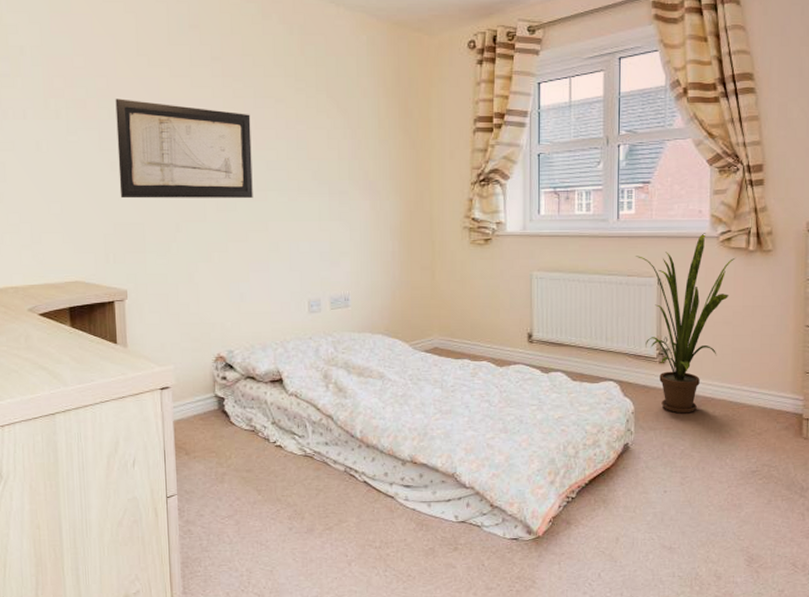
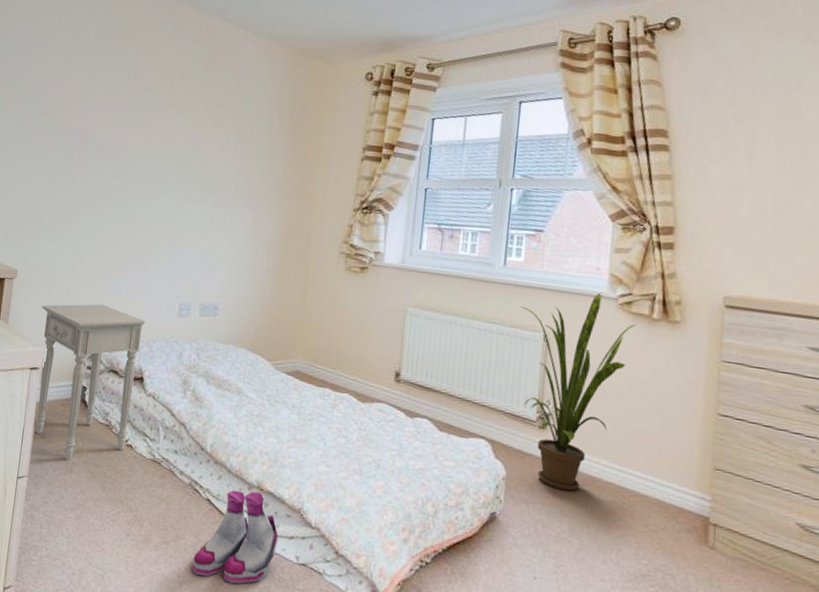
wall art: present [115,99,253,199] -> none [27,96,153,198]
nightstand: none [161,312,276,472] -> present [35,304,146,461]
boots: none [358,466,436,552] -> present [192,490,279,584]

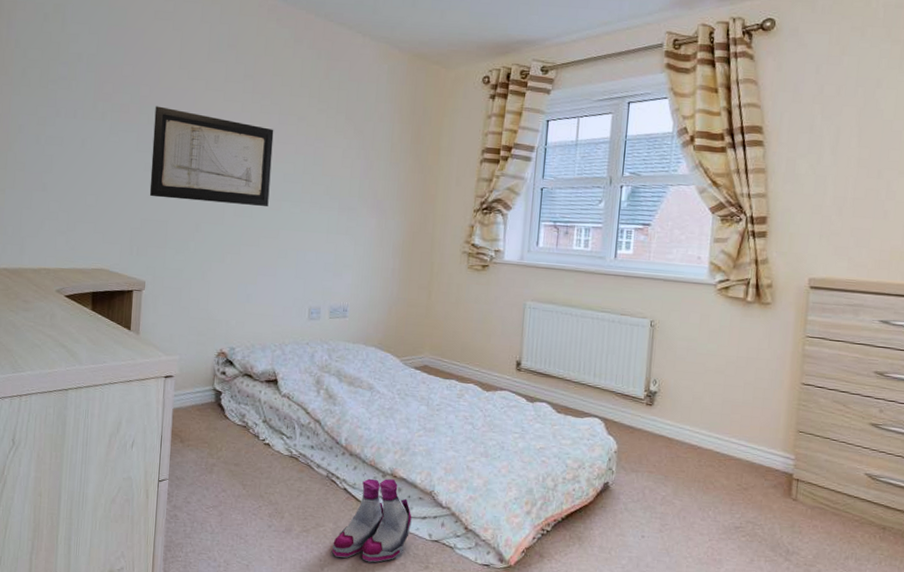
wall art: none [27,96,153,198] -> present [149,106,274,206]
nightstand: present [35,304,146,461] -> none [172,311,277,462]
house plant: present [520,292,636,492] -> none [630,279,732,459]

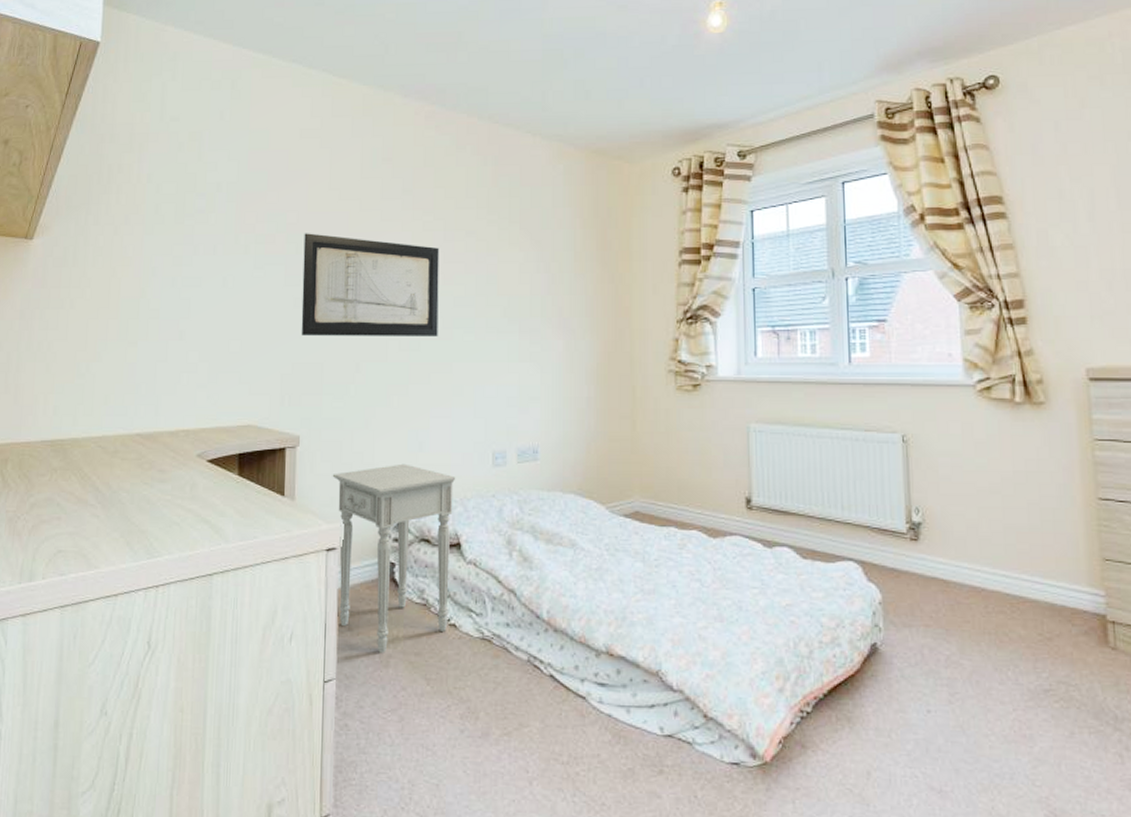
nightstand: none [172,311,277,462] -> present [332,463,456,653]
boots: present [332,478,412,563] -> none [542,659,637,771]

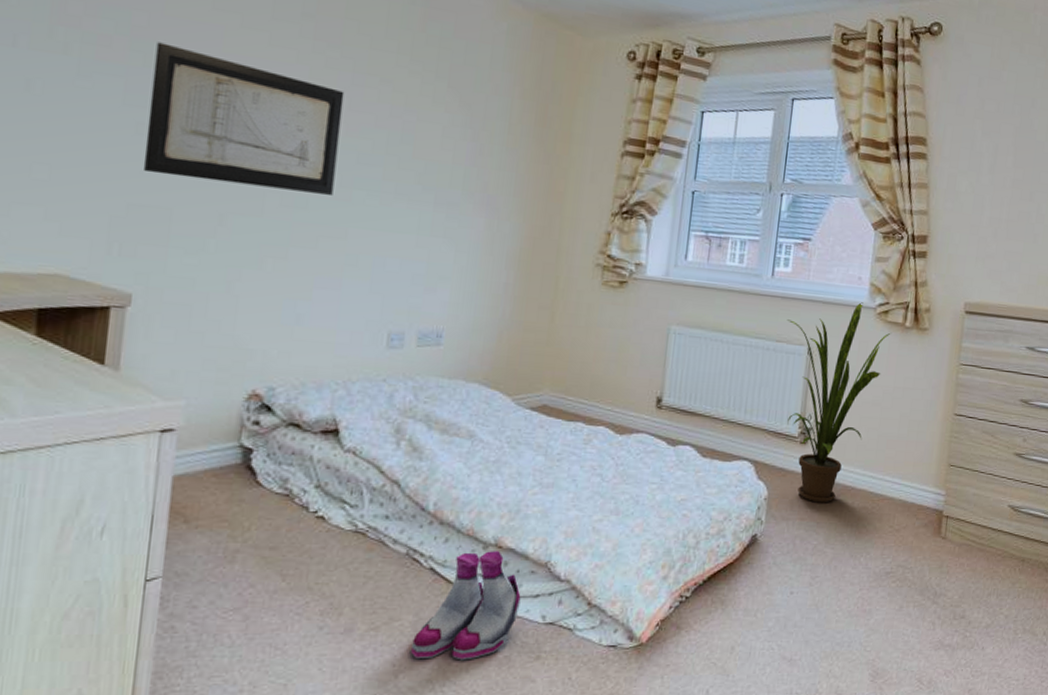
nightstand: present [332,463,456,653] -> none [172,337,340,548]
boots: none [542,659,637,771] -> present [411,551,521,661]
house plant: none [873,380,999,607] -> present [786,302,891,503]

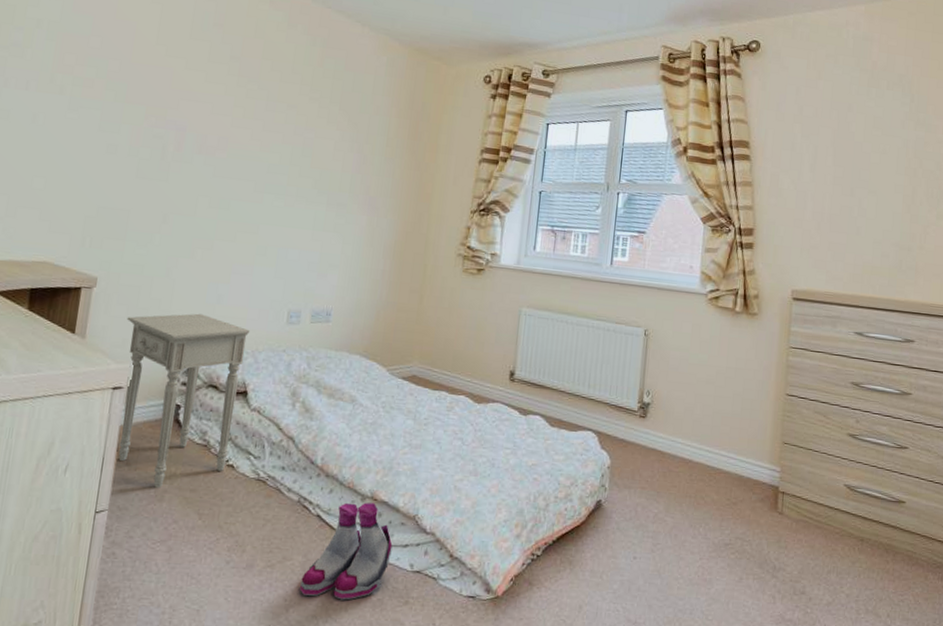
wall art: present [142,42,345,195] -> none [110,82,260,198]
nightstand: none [172,337,340,548] -> present [118,313,250,488]
house plant: present [786,302,891,503] -> none [625,289,722,474]

